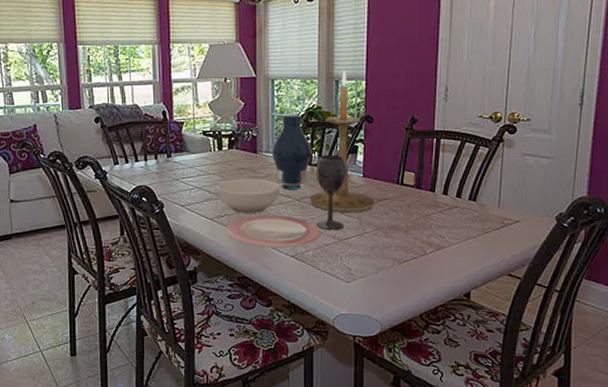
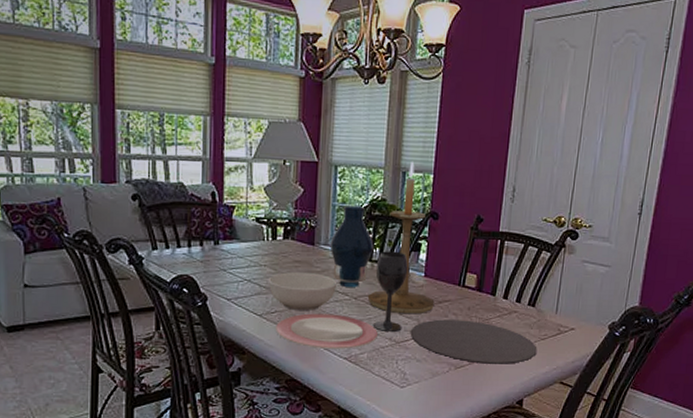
placemat: none [352,216,480,258] -> present [410,319,536,364]

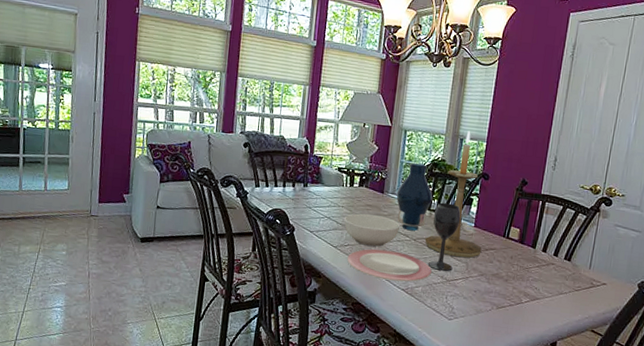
placemat: present [410,319,536,364] -> none [459,264,571,309]

